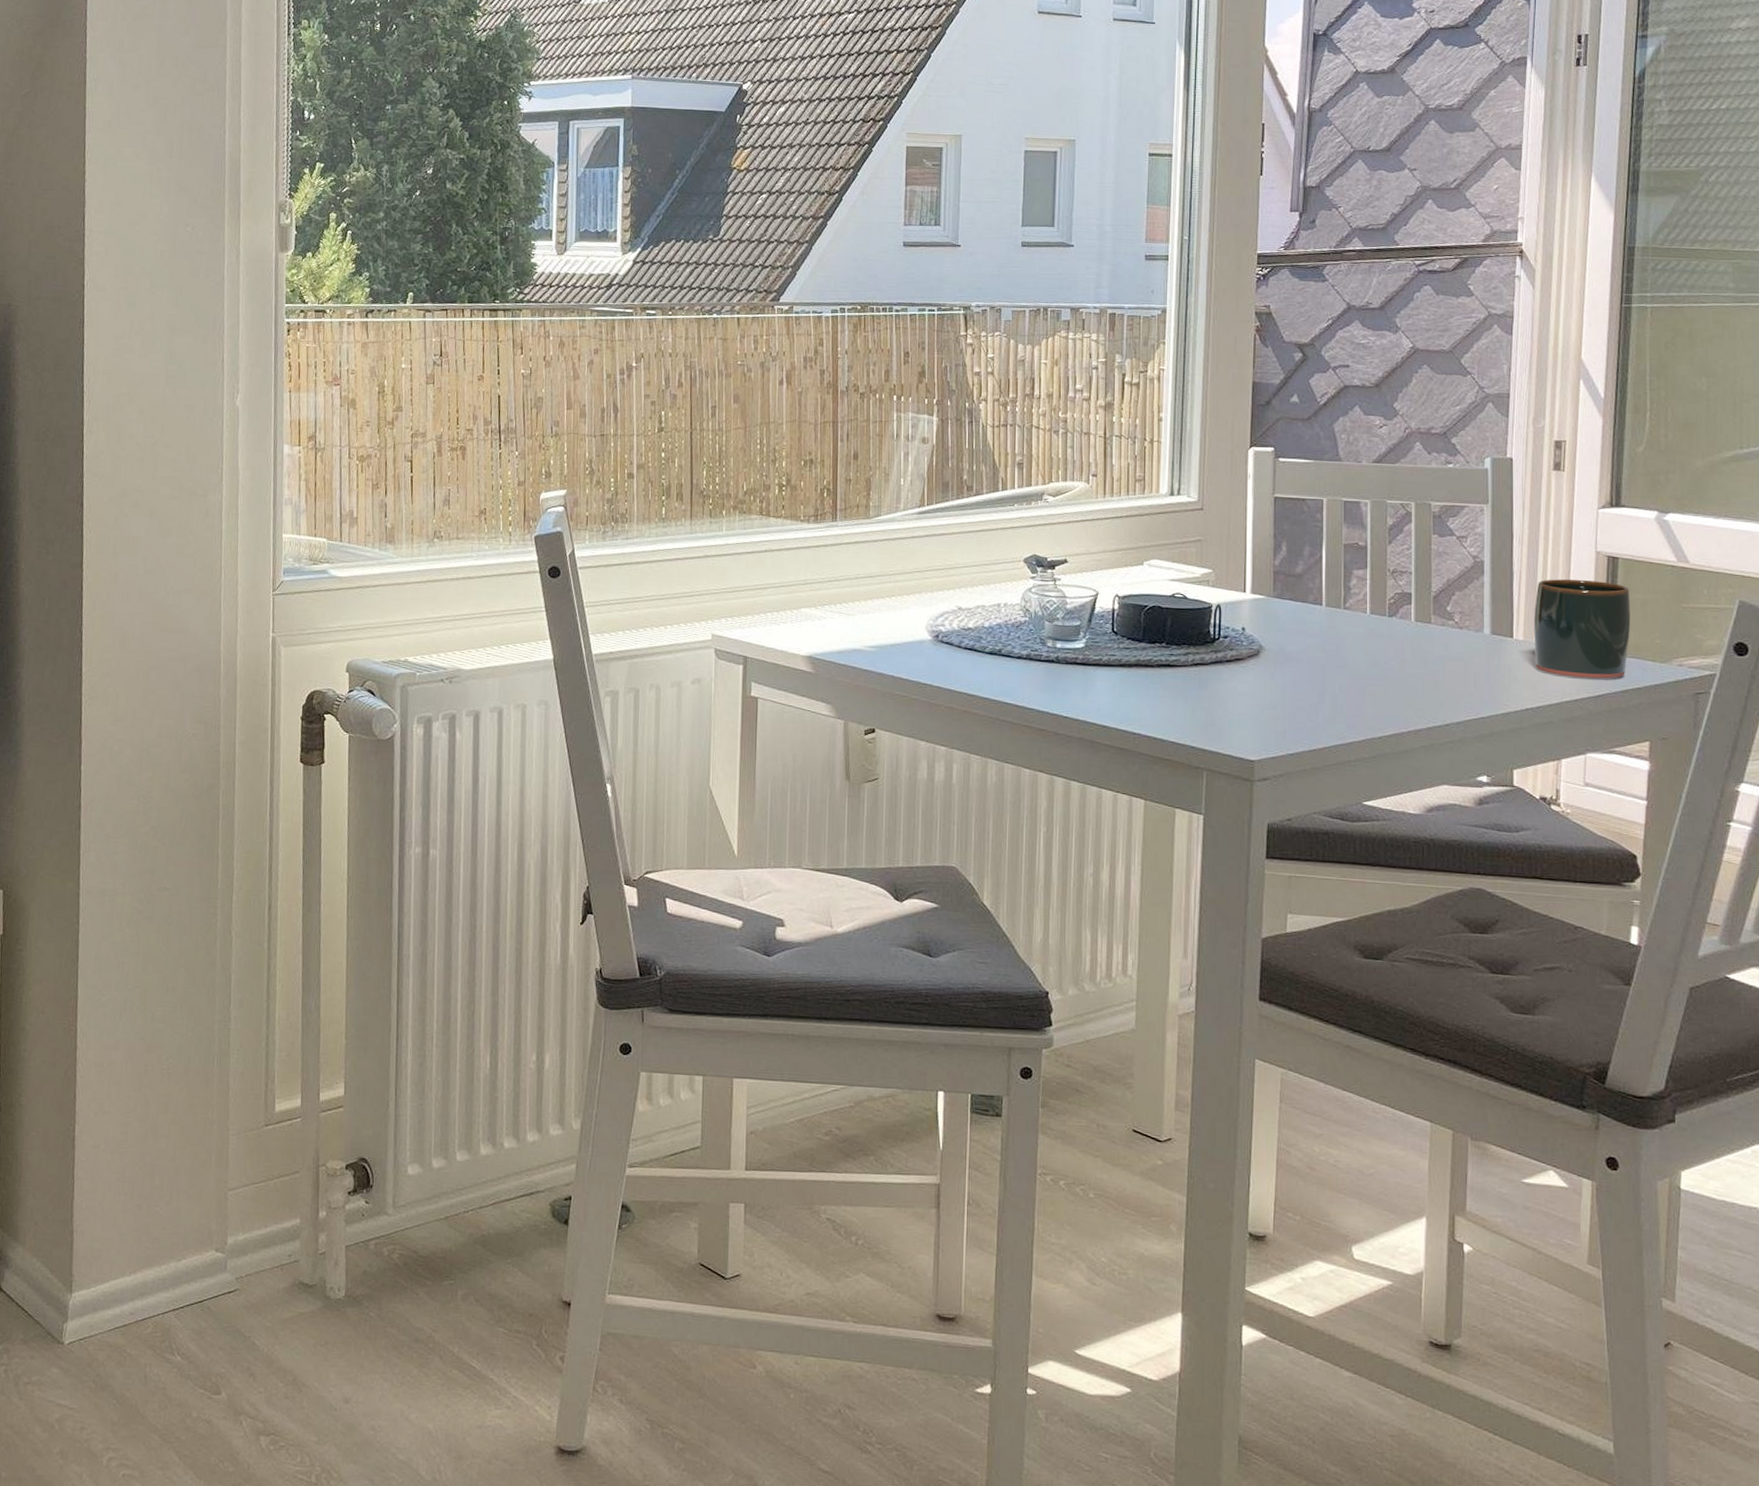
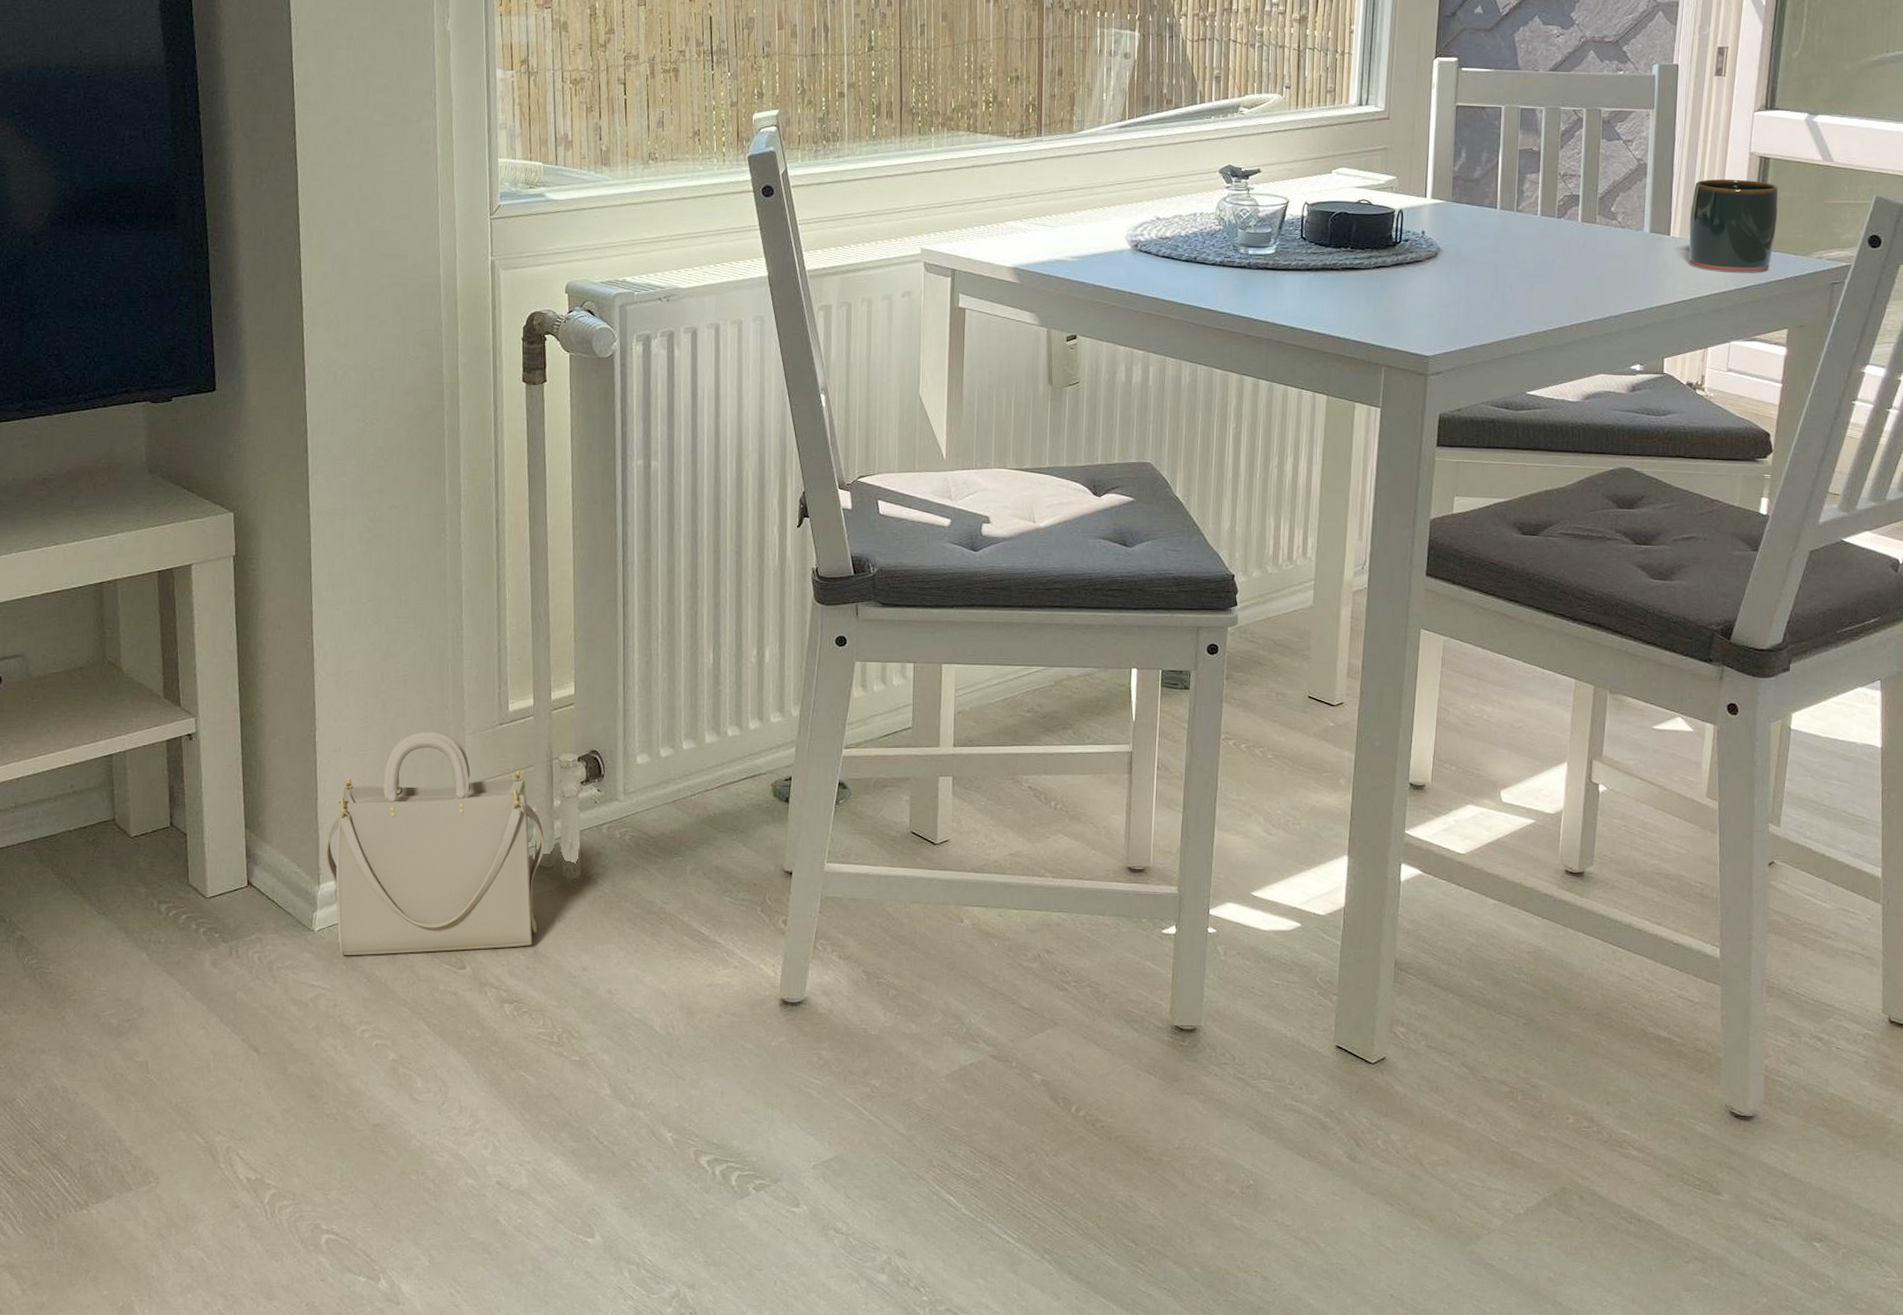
handbag: none [79,1128,308,1374] -> present [325,730,545,955]

